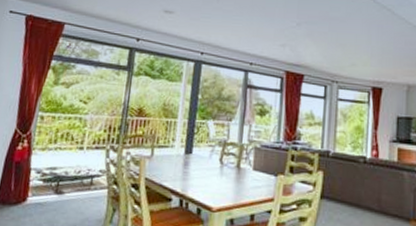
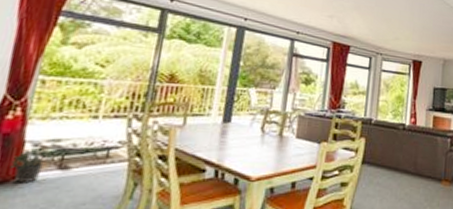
potted plant: none [21,173,54,205] -> present [9,145,57,184]

